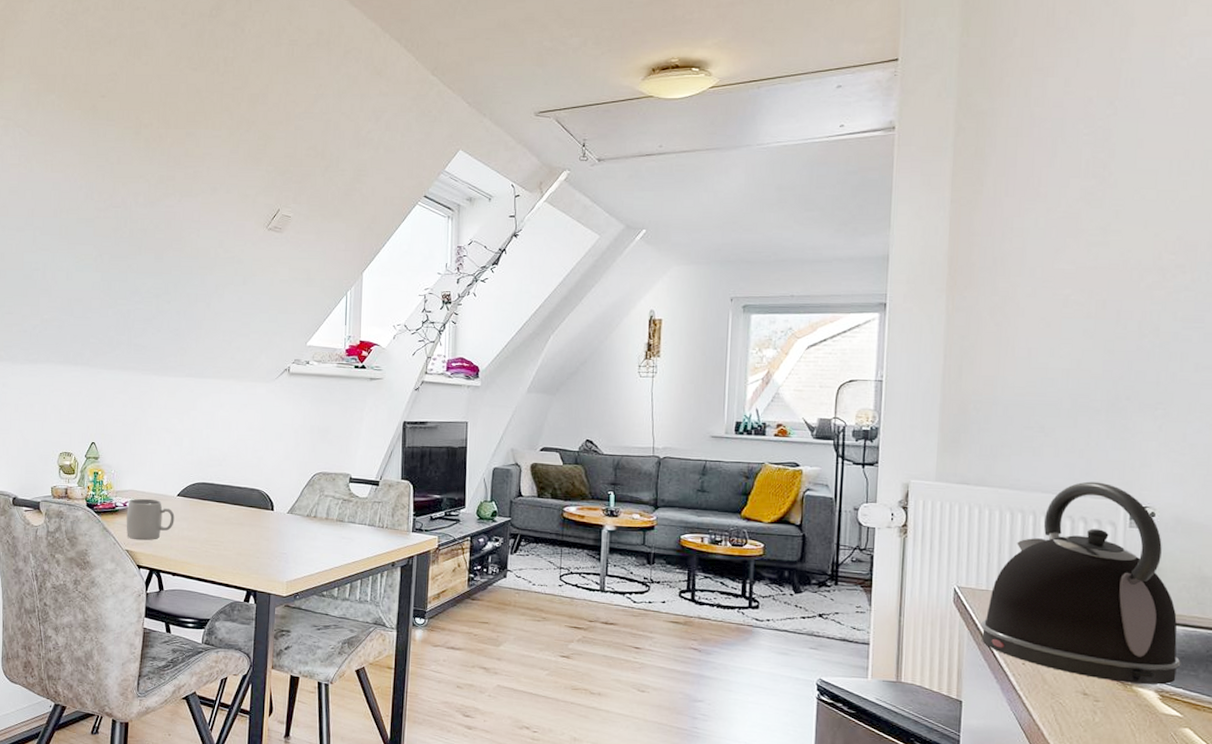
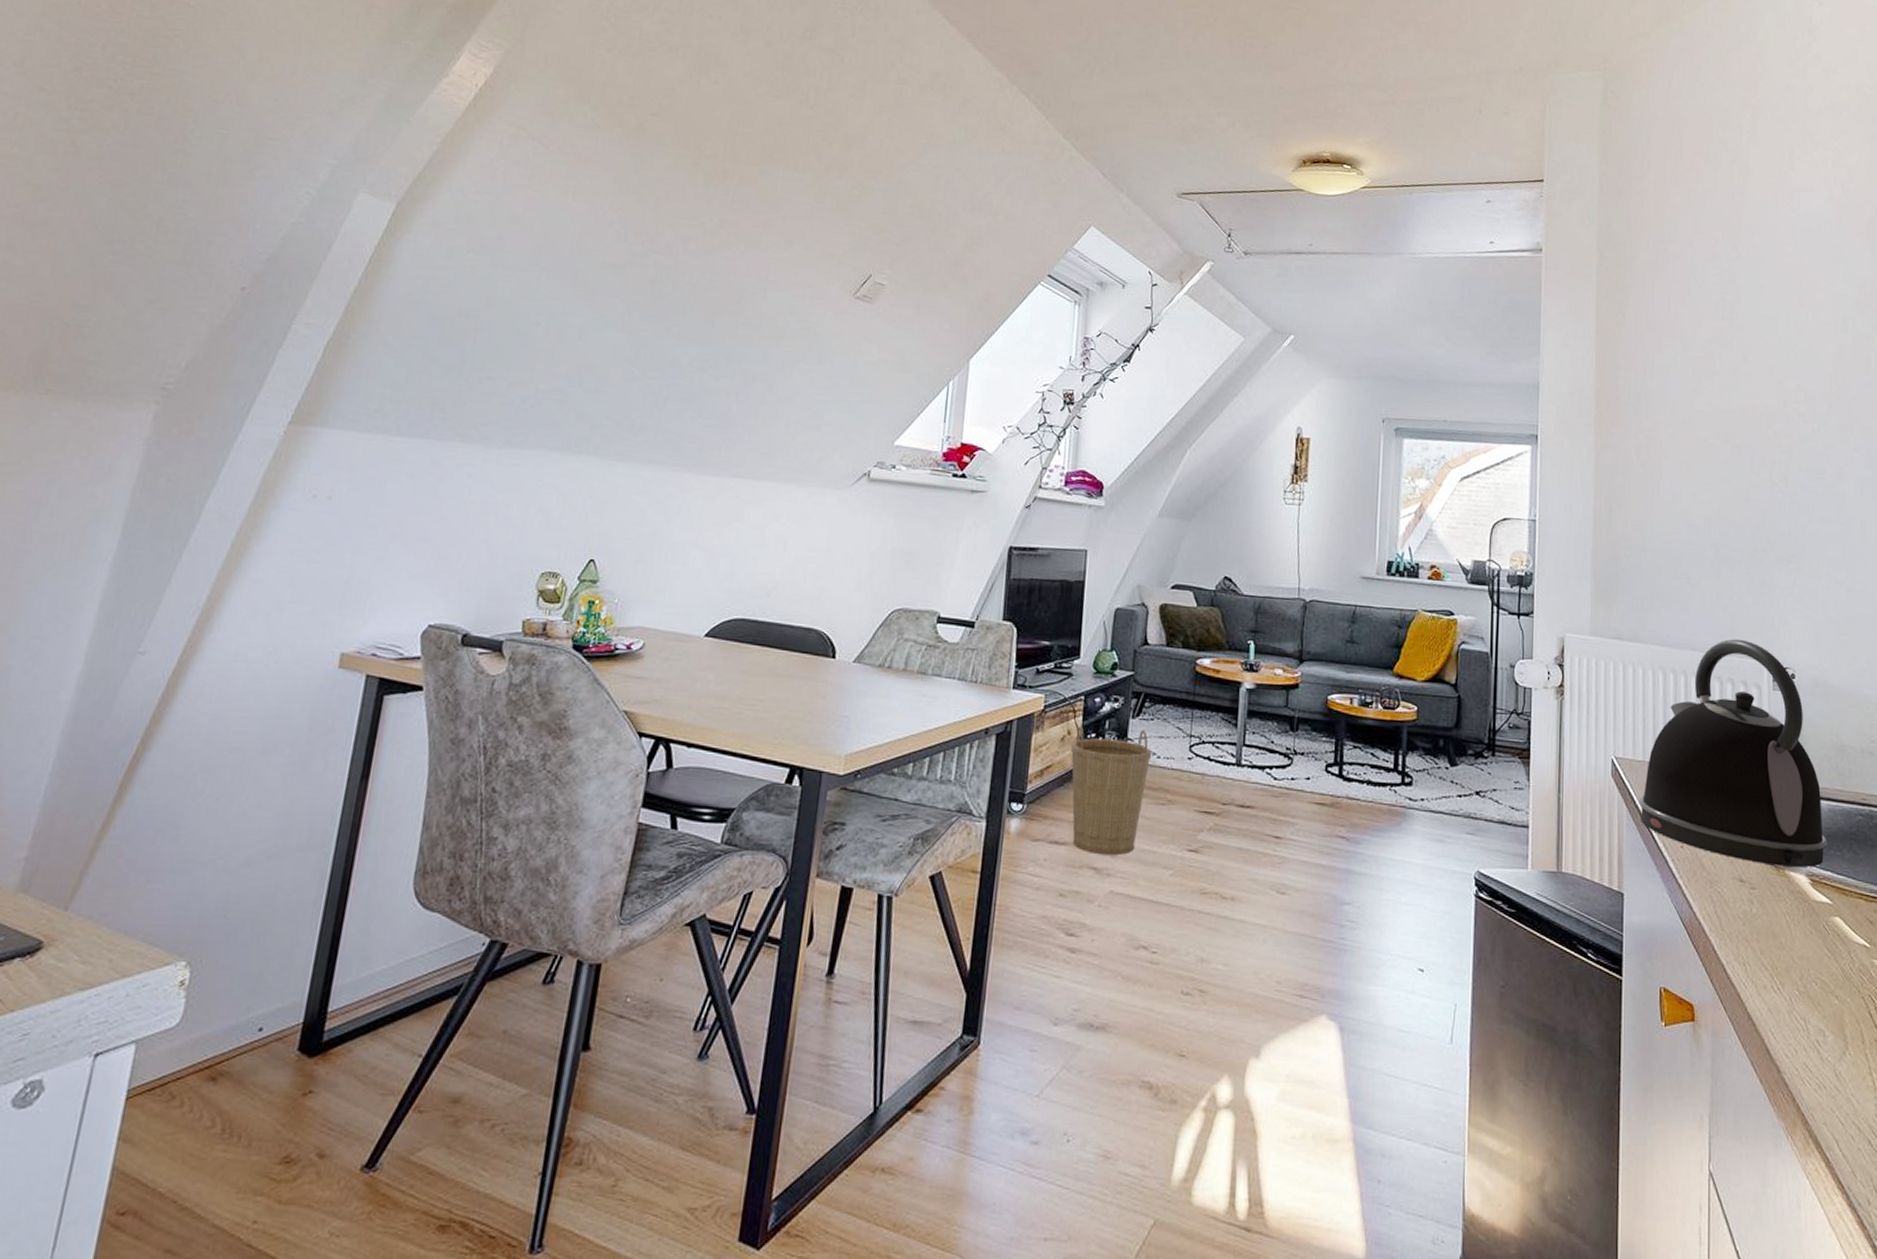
mug: present [126,498,175,541] -> none [627,638,699,698]
basket: none [461,560,528,659] -> present [1070,725,1152,856]

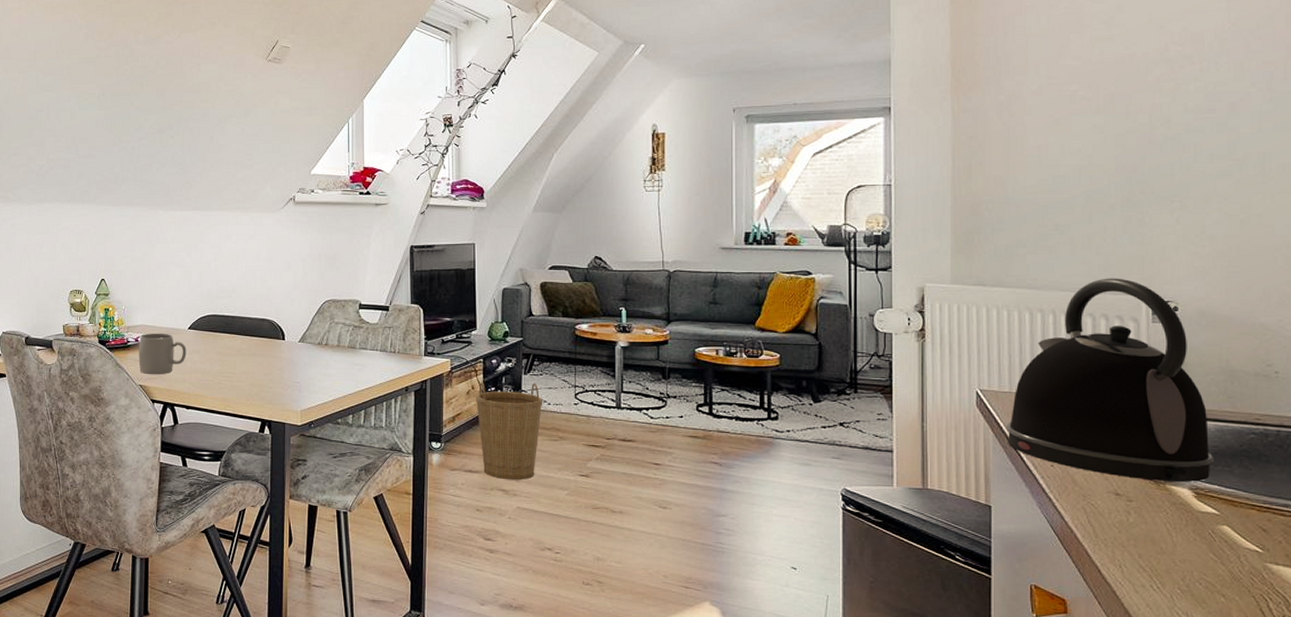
mug: none [627,638,699,698] -> present [138,333,186,375]

